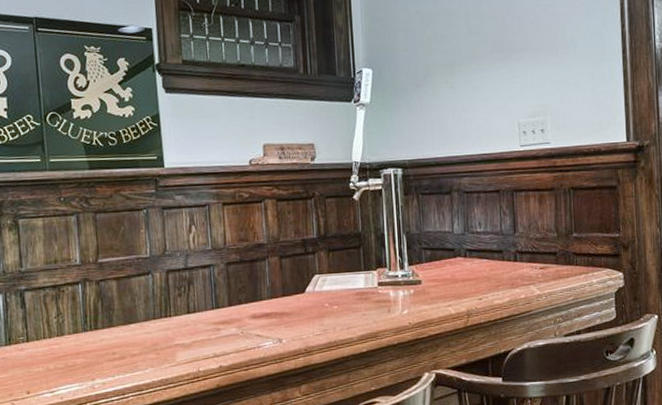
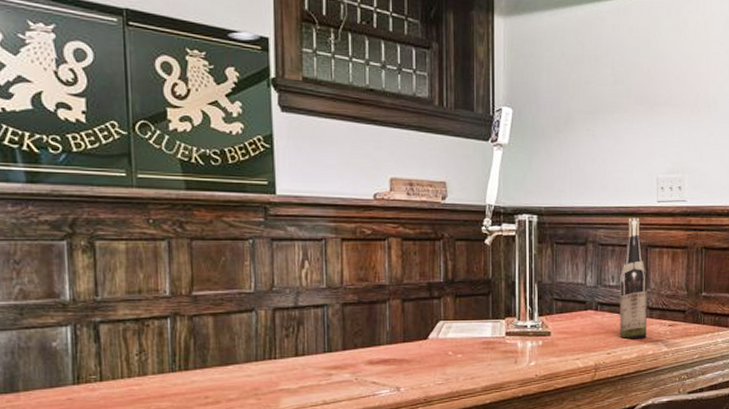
wine bottle: none [487,164,518,283] -> present [620,218,647,338]

